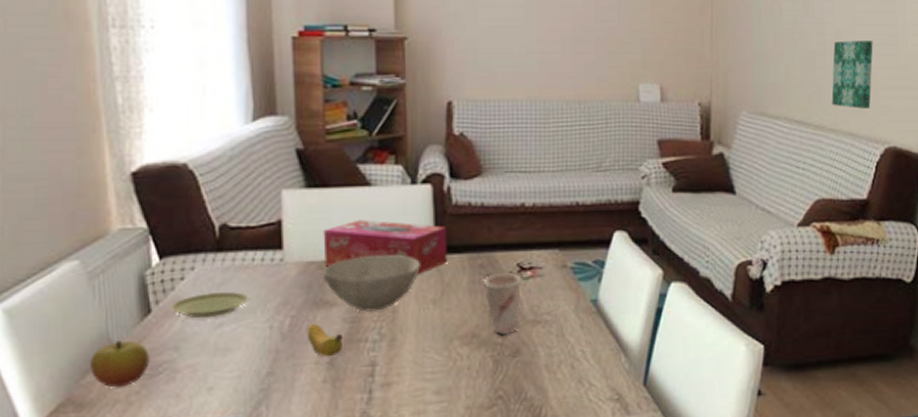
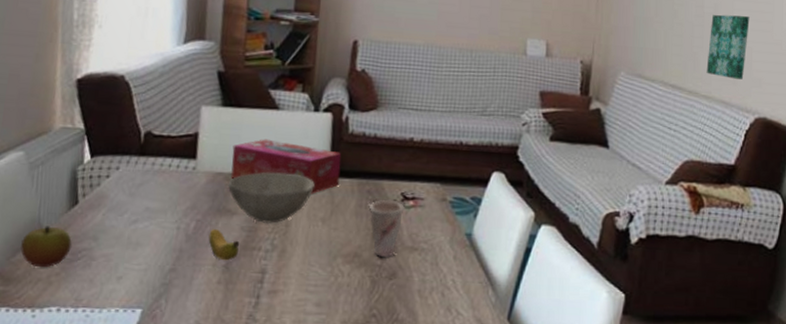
plate: present [170,291,250,319] -> none [94,191,163,214]

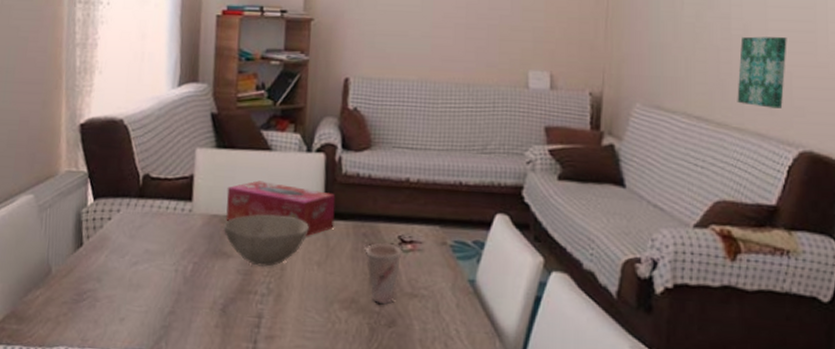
apple: present [20,226,73,268] -> none [31,267,79,308]
banana: present [208,229,240,261] -> none [205,272,236,304]

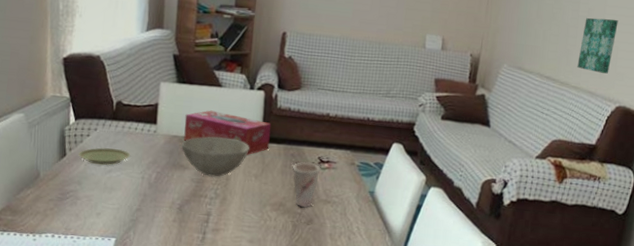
plate: none [98,233,161,256] -> present [78,147,131,166]

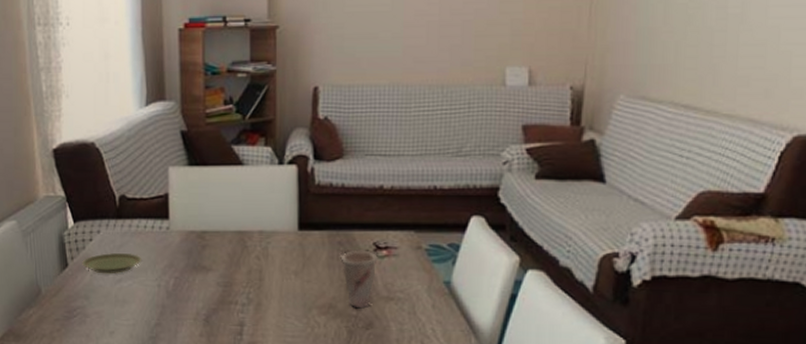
bowl: present [182,136,249,178] -> none [202,228,284,278]
tissue box: present [184,110,271,156] -> none [202,196,310,248]
wall art: present [577,18,619,74] -> none [729,13,790,91]

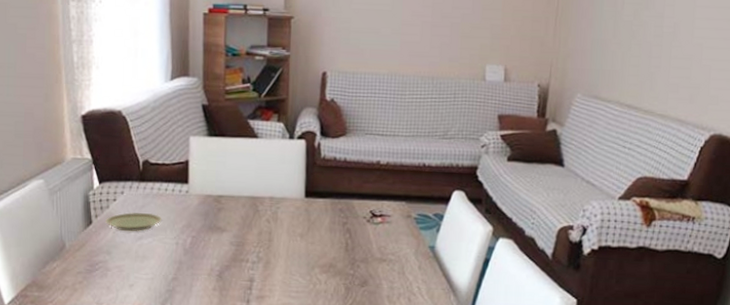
cup: present [340,251,378,309] -> none [341,217,373,268]

